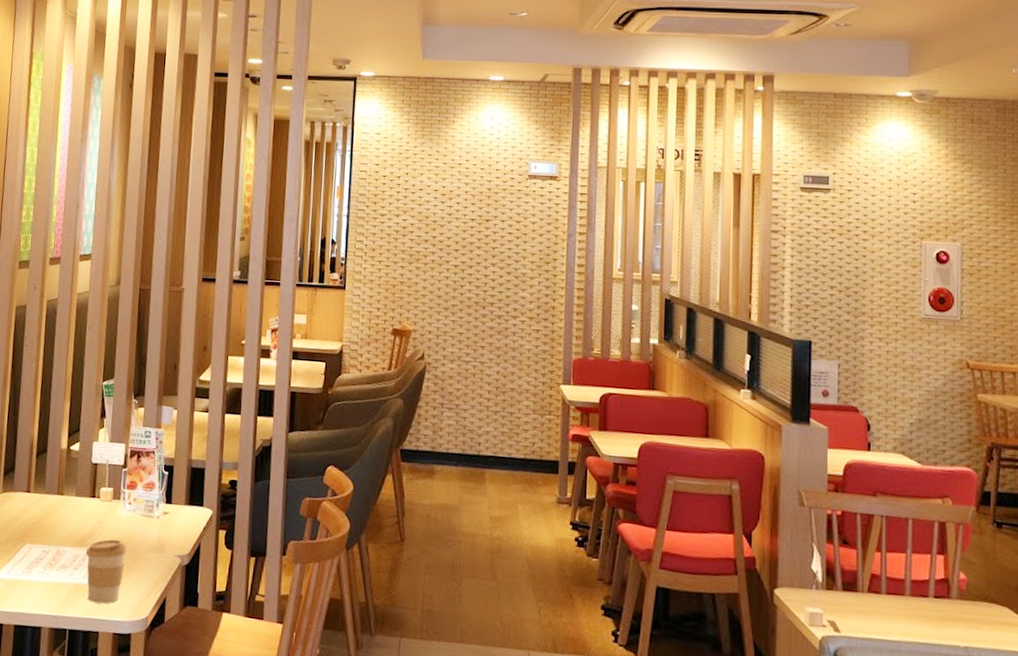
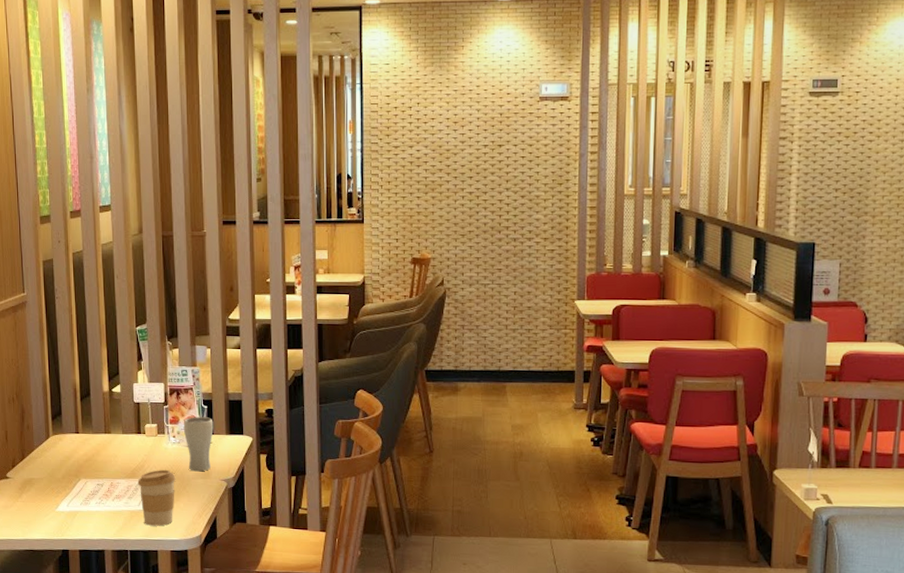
drinking glass: none [140,483,173,545] -> present [183,416,214,472]

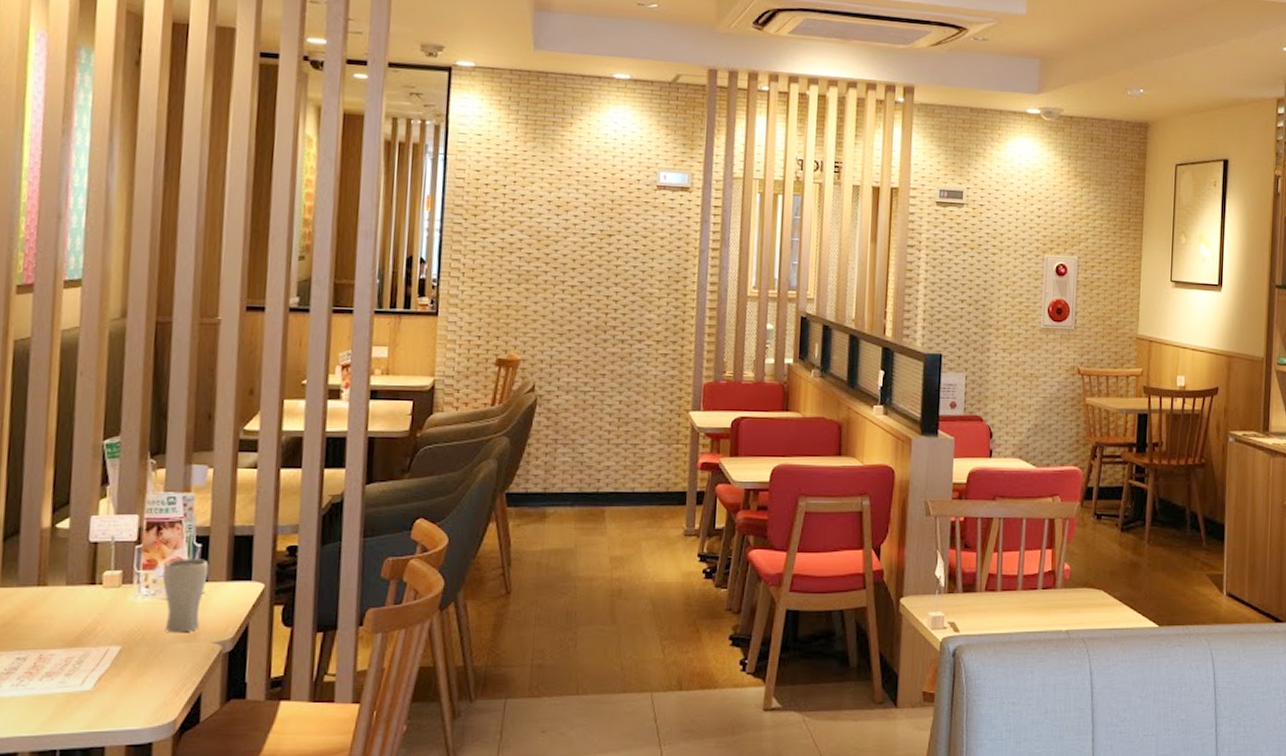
coffee cup: present [137,469,176,526] -> none [83,632,145,712]

